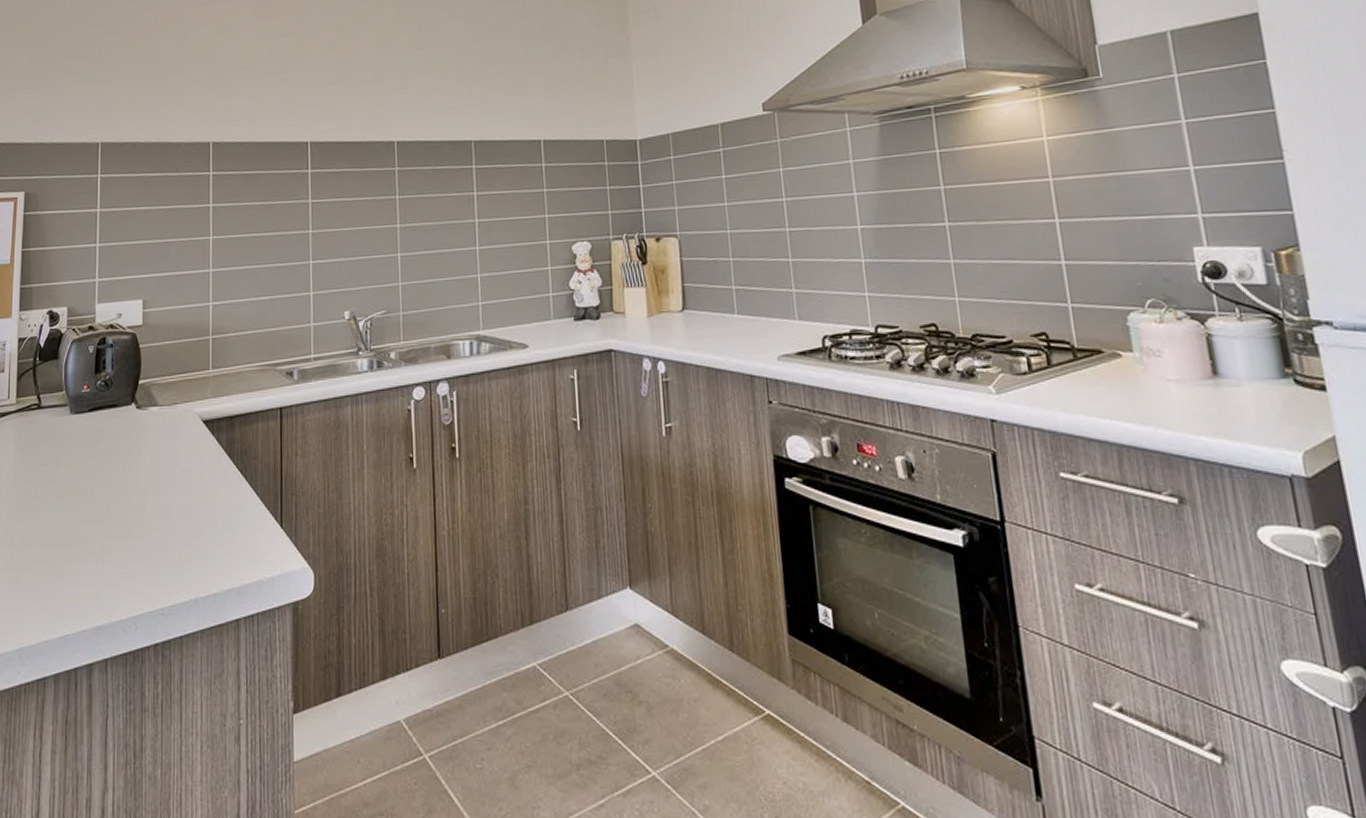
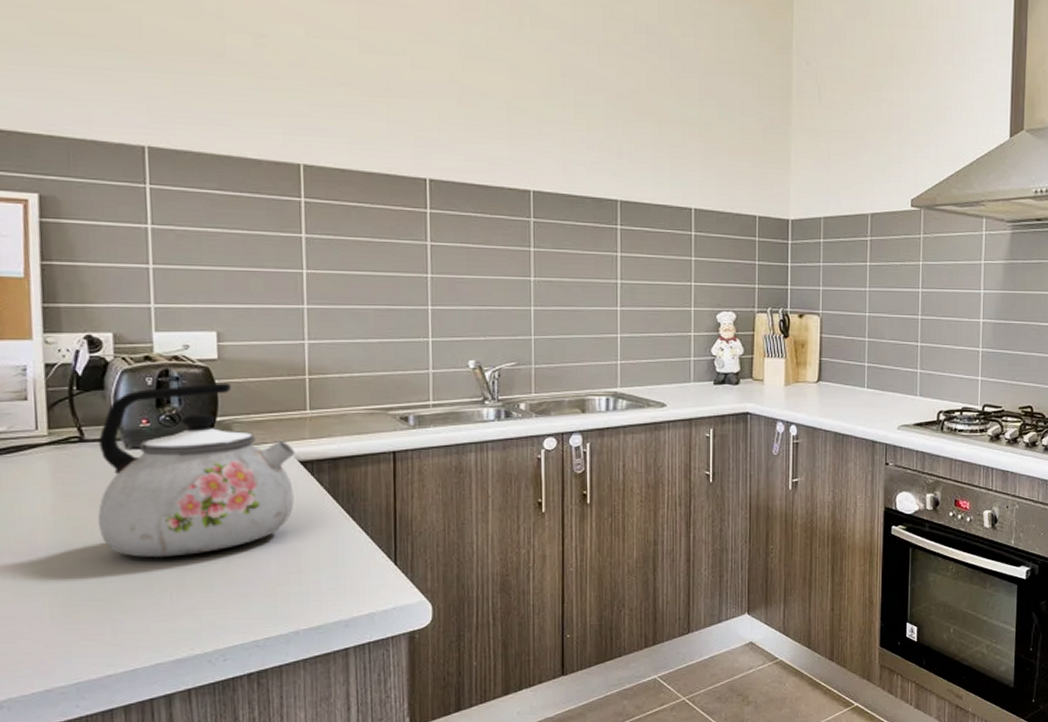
kettle: none [47,347,199,520] -> present [98,383,295,557]

